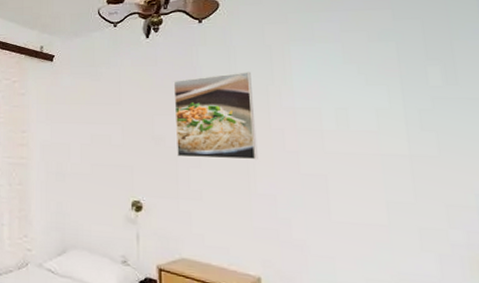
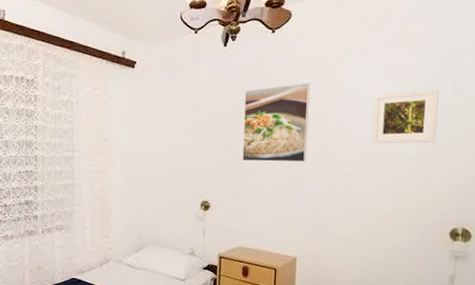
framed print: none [335,76,434,140] -> present [371,89,439,144]

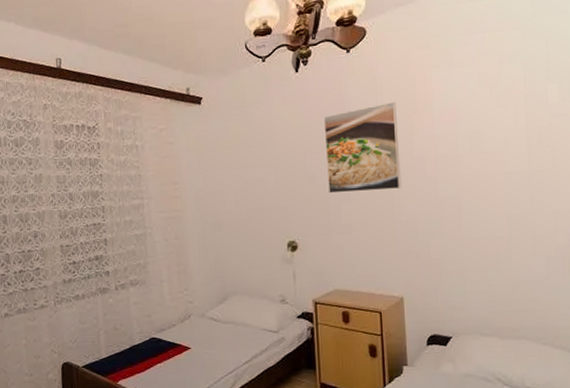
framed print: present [371,89,439,144] -> none [470,95,549,162]

